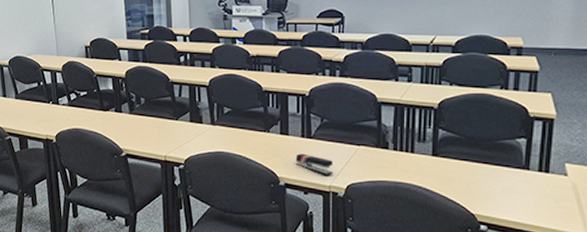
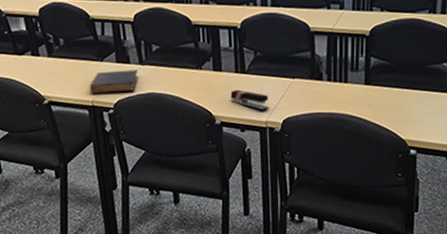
book: none [163,129,209,150] -> present [89,70,138,94]

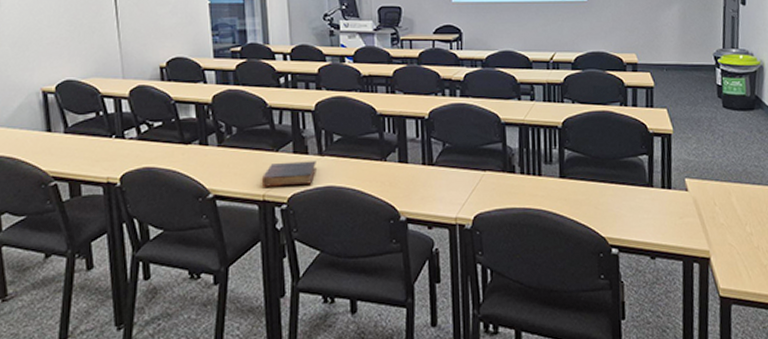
stapler: present [230,89,269,111] -> none [417,183,459,206]

